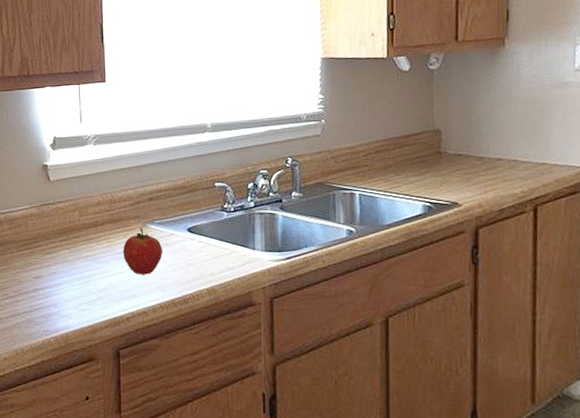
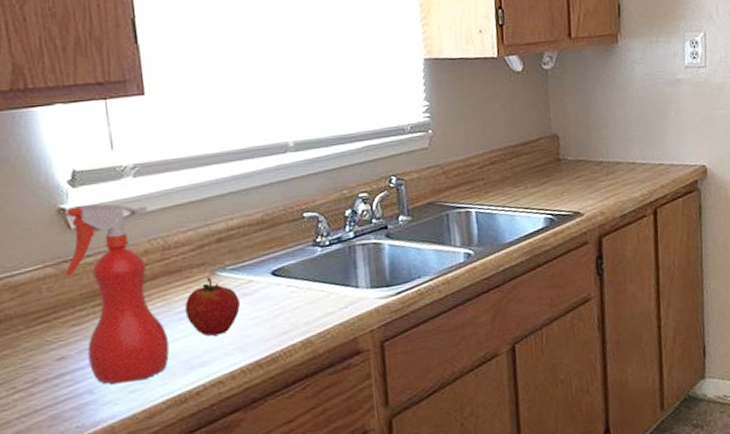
spray bottle: none [44,163,110,302] -> present [65,203,170,384]

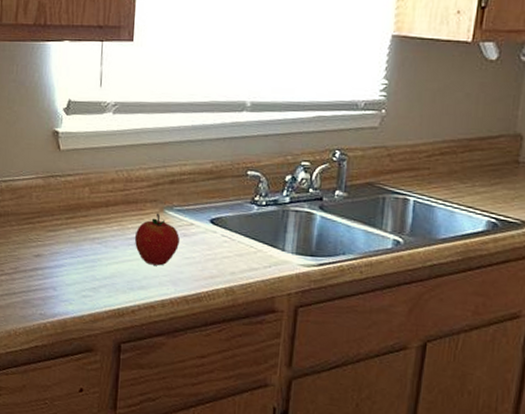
spray bottle: present [65,203,170,384] -> none [50,130,120,289]

